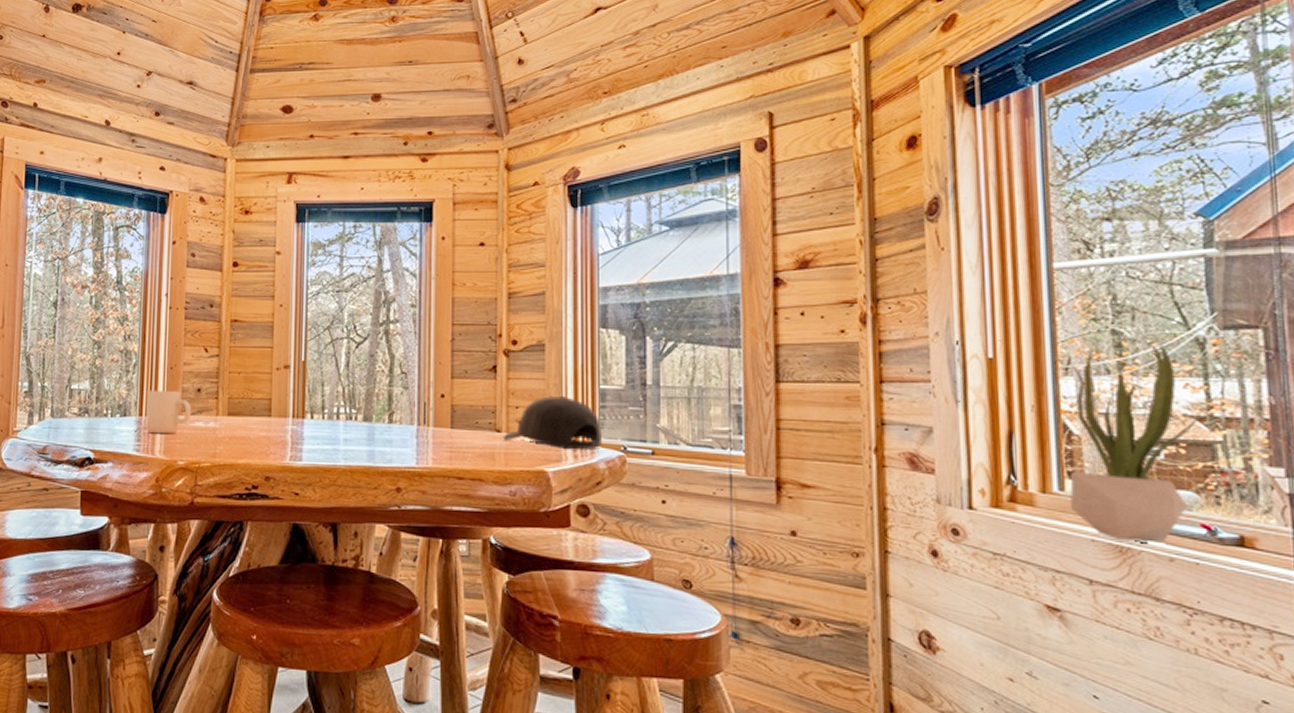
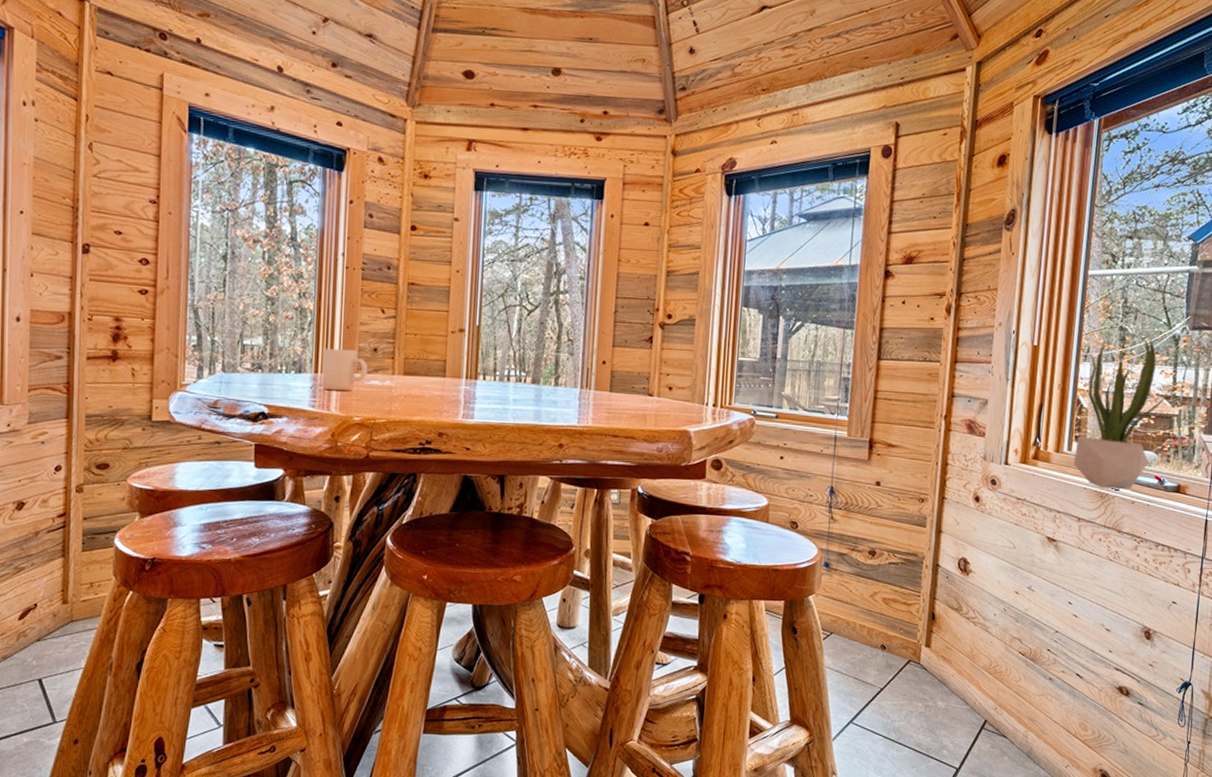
baseball cap: present [502,395,603,449] -> none [654,365,738,413]

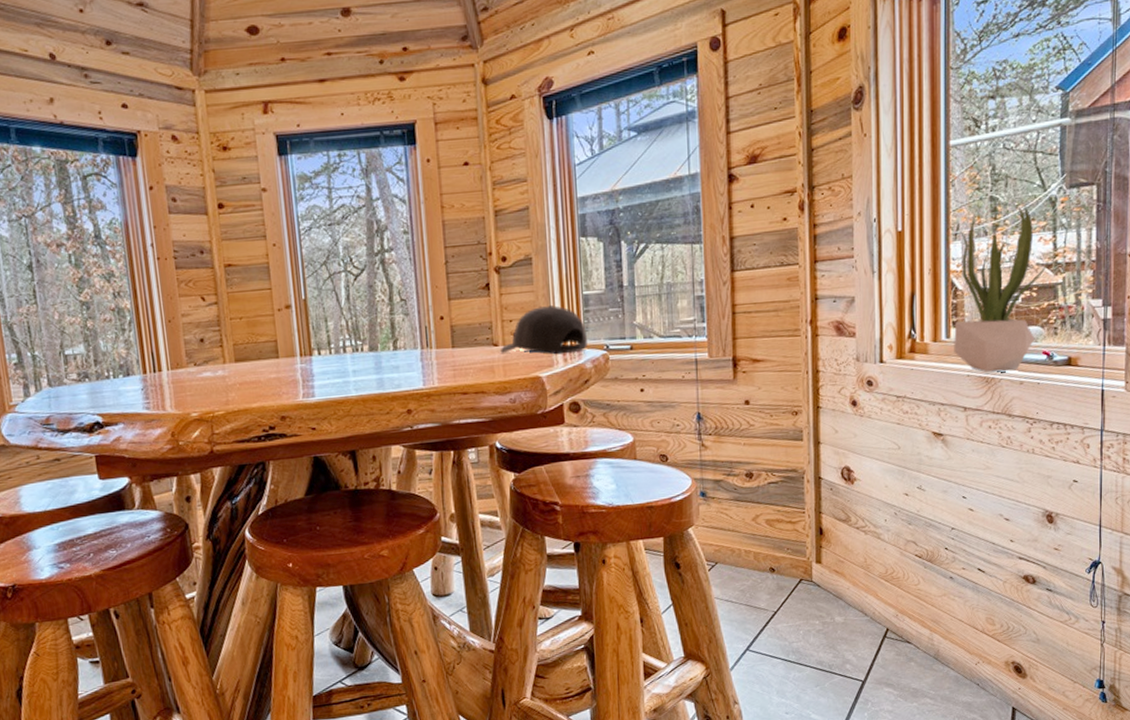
mug: present [321,347,368,391] -> none [146,343,198,389]
baseball cap: none [654,365,738,413] -> present [500,304,588,353]

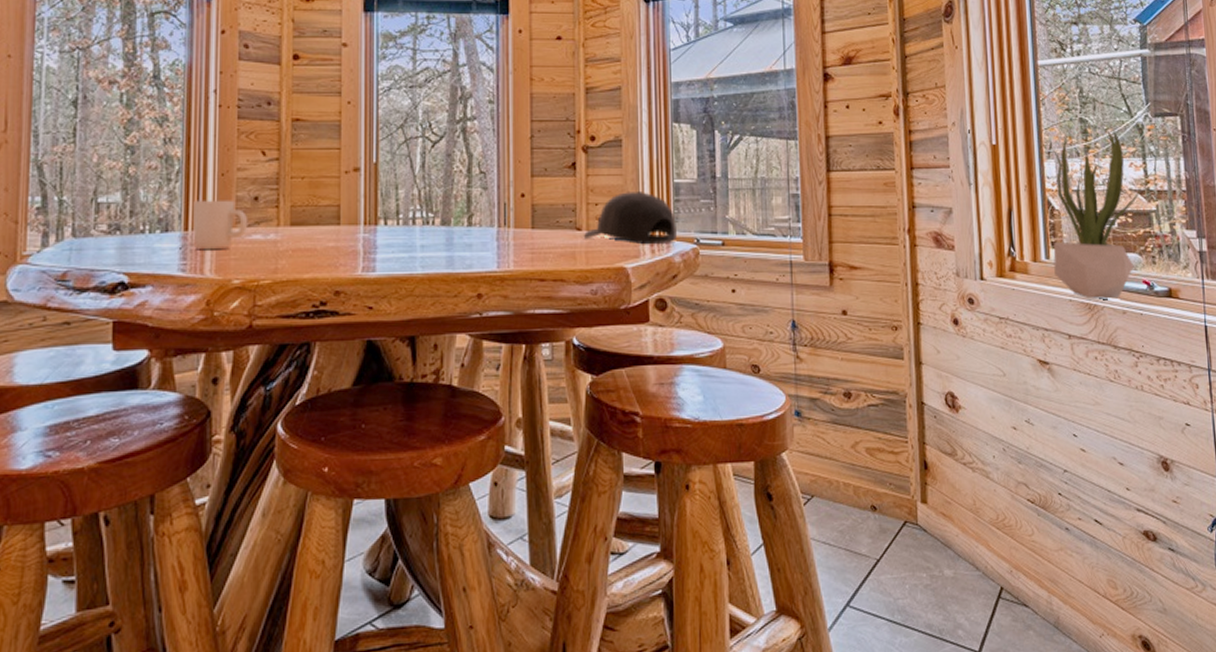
mug: none [146,343,198,389] -> present [192,200,248,249]

